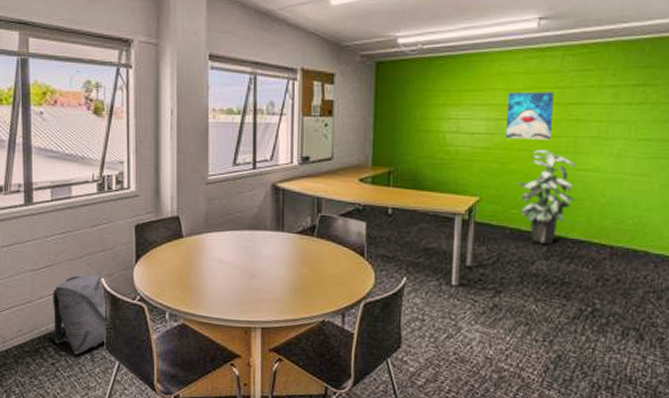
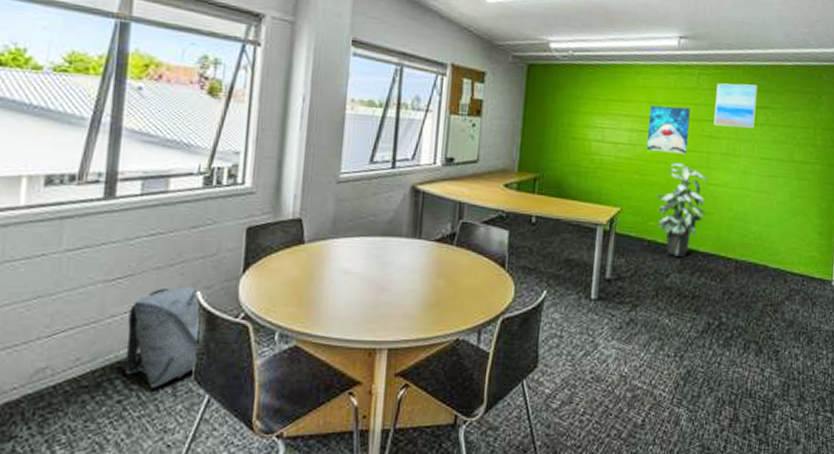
wall art: none [582,61,634,109] -> present [714,83,758,129]

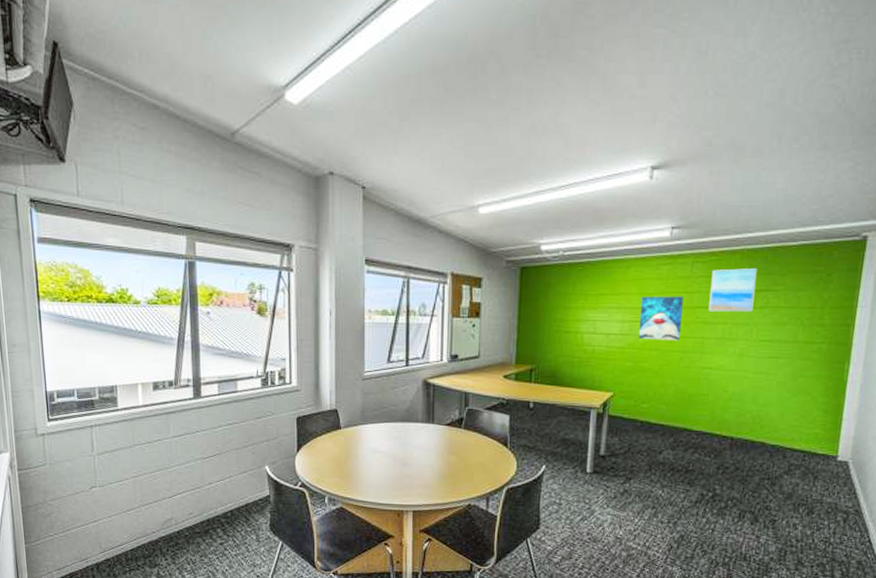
backpack: present [125,286,202,388] -> none [221,462,271,535]
indoor plant: present [655,163,708,258] -> none [648,349,702,436]

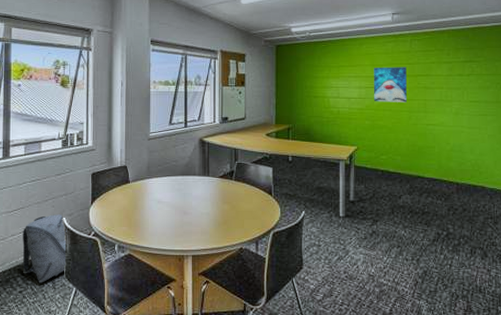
backpack: none [221,462,271,535] -> present [22,214,67,283]
wall art: present [708,268,757,312] -> none [427,44,462,79]

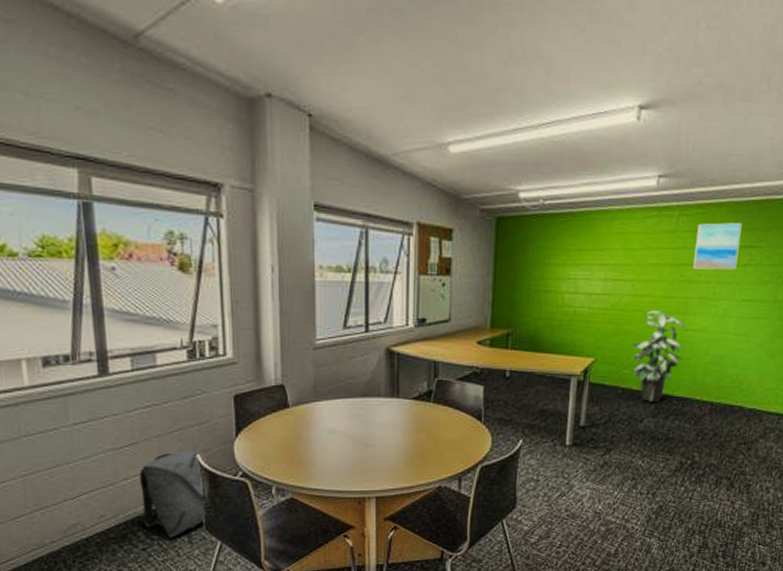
wall art: present [373,67,407,102] -> none [622,252,669,301]
indoor plant: none [384,110,428,183] -> present [630,310,685,403]
wall art: none [427,44,462,79] -> present [693,223,742,270]

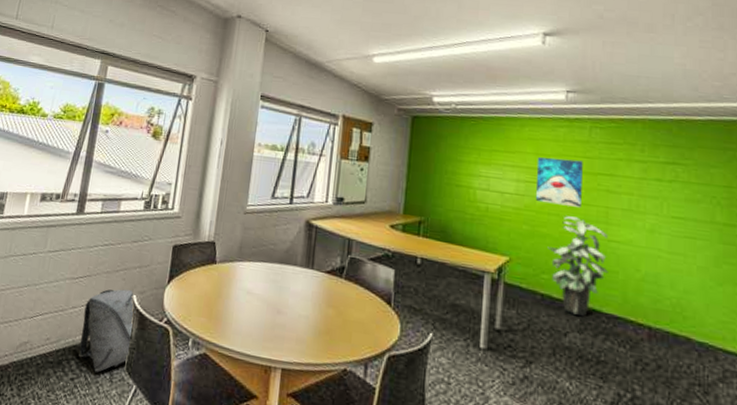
wall art: none [622,252,669,301] -> present [536,157,583,208]
wall art: present [693,223,742,270] -> none [611,136,662,185]

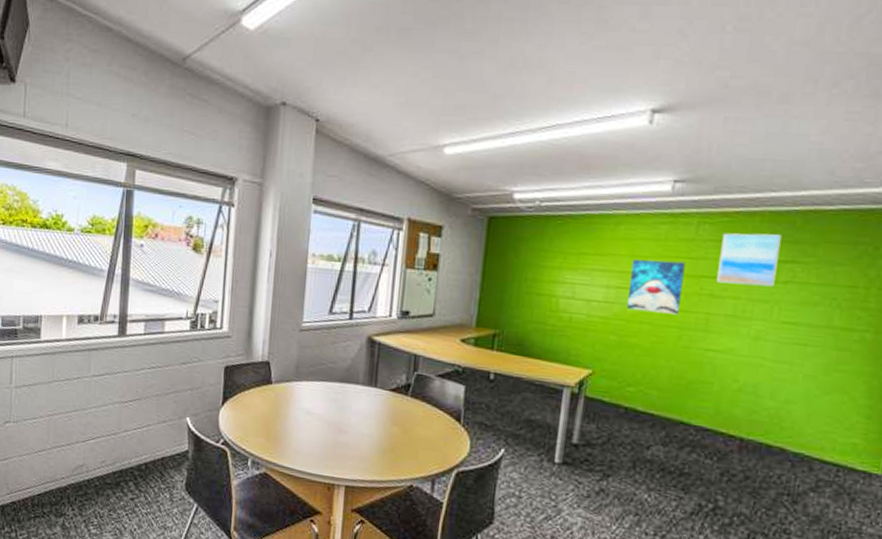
backpack: present [79,289,136,373] -> none [136,412,190,493]
indoor plant: present [547,216,608,317] -> none [636,324,706,430]
wall art: none [611,136,662,185] -> present [716,233,782,287]

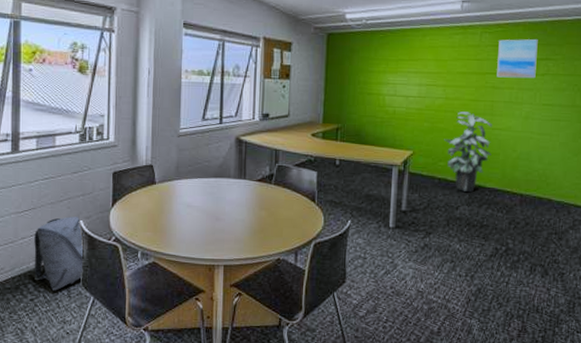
backpack: none [136,412,190,493] -> present [34,216,84,291]
wall art: present [627,259,685,315] -> none [435,62,474,103]
indoor plant: none [636,324,706,430] -> present [444,111,492,193]

